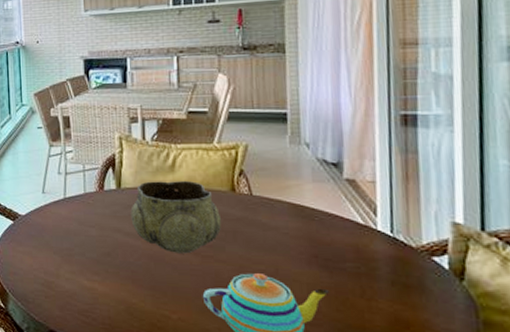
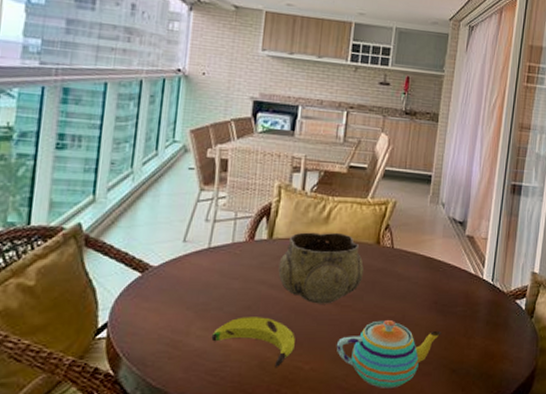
banana: none [78,263,159,315] -> present [211,317,295,368]

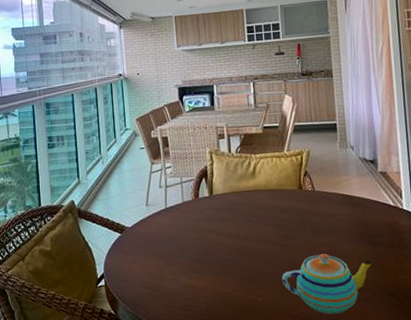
banana: present [211,317,295,368] -> none [180,260,247,302]
decorative bowl: present [278,232,364,304] -> none [221,184,293,246]

